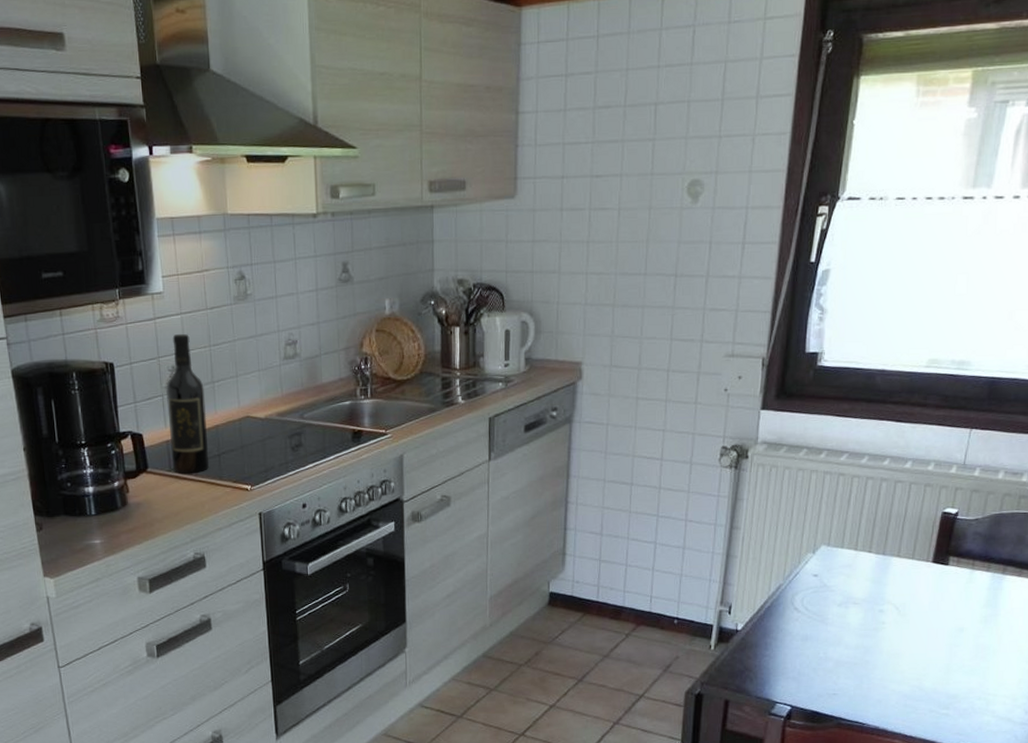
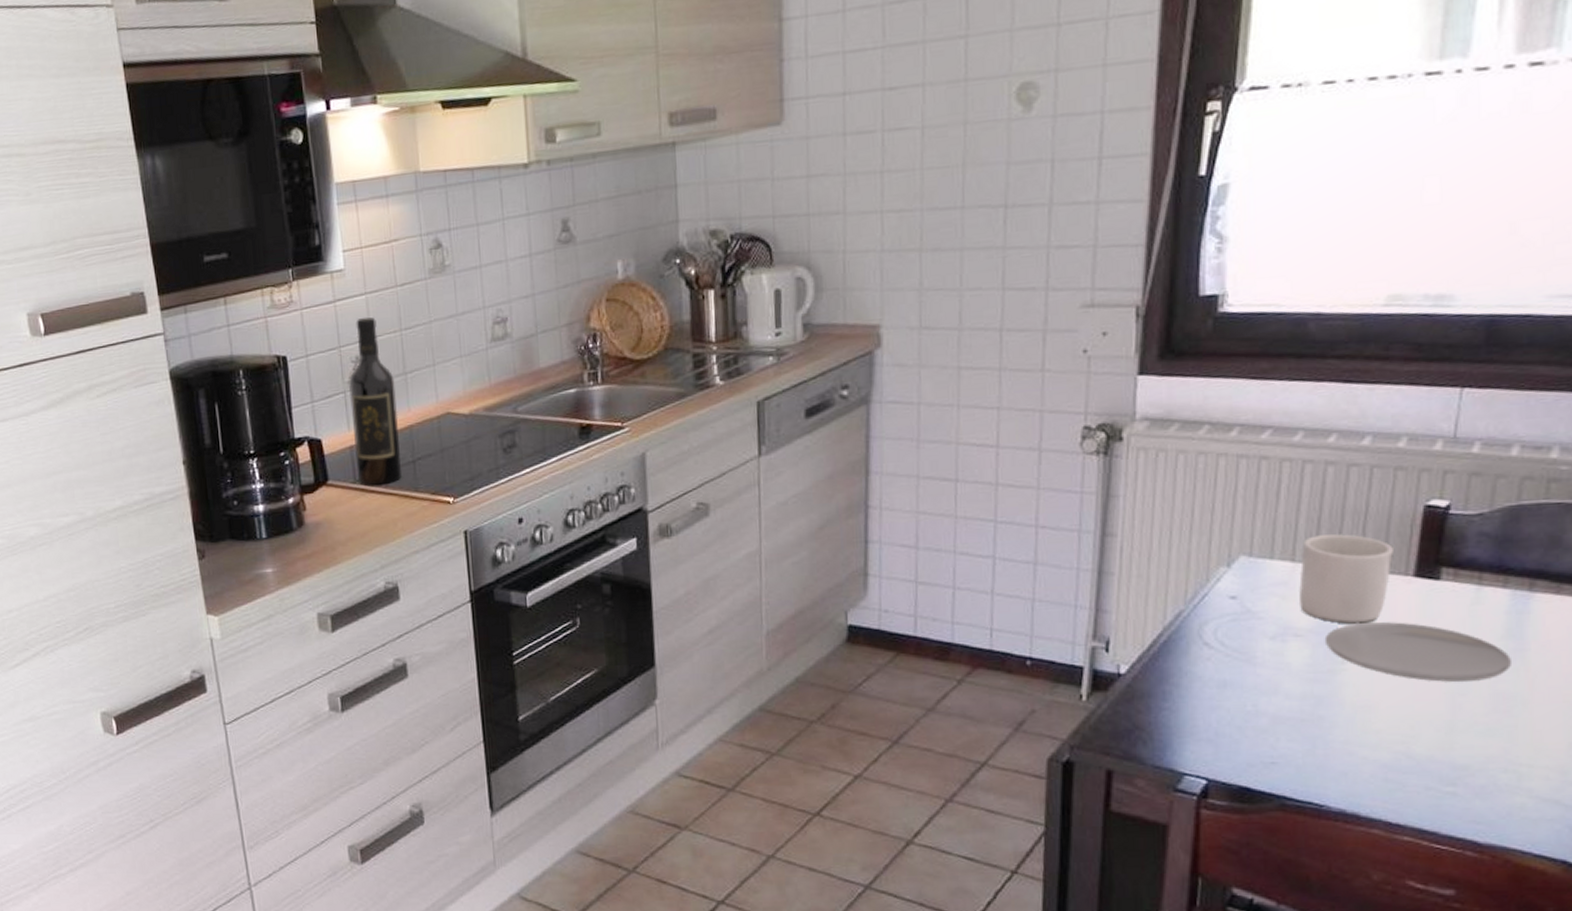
mug: none [858,531,920,596] -> present [1299,534,1394,624]
plate: none [873,594,989,637] -> present [1324,621,1513,682]

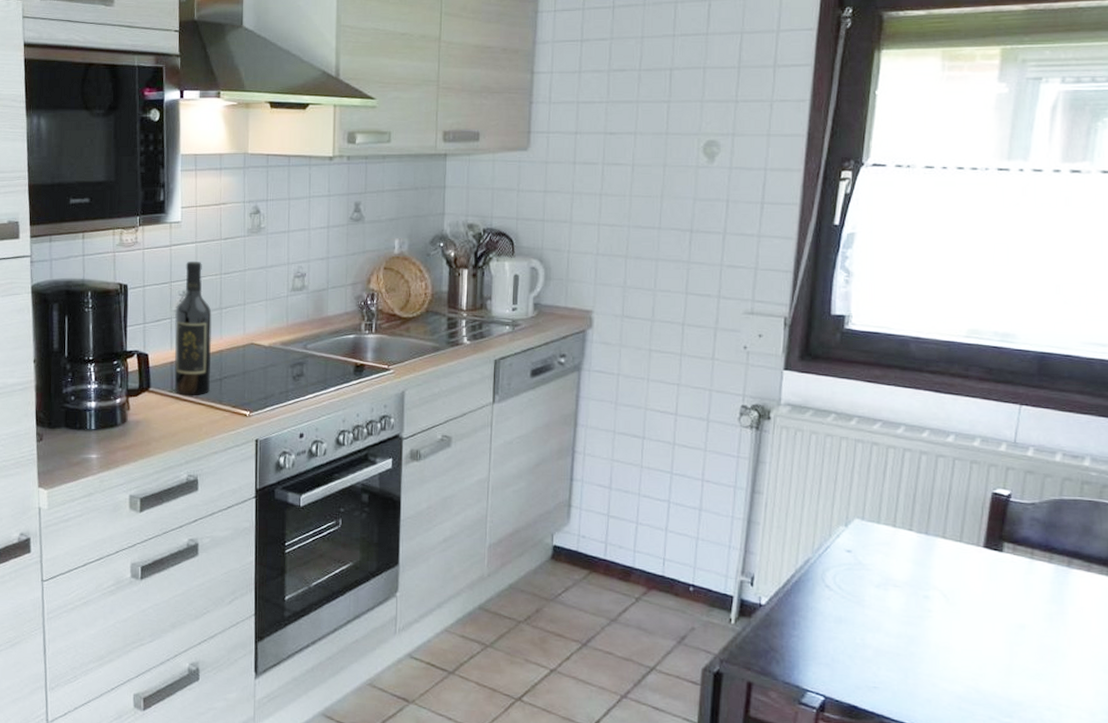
mug: present [1299,534,1394,624] -> none [898,508,969,581]
plate: present [1324,621,1513,682] -> none [916,580,1055,635]

